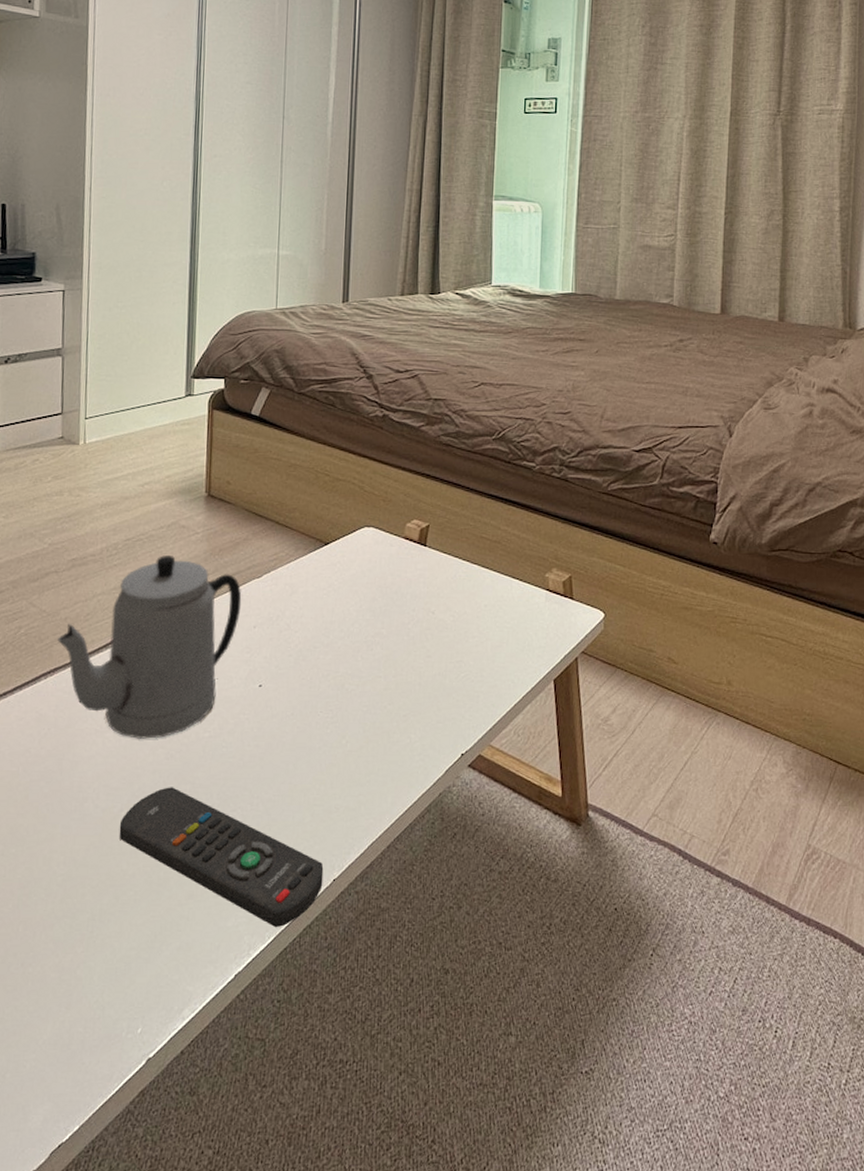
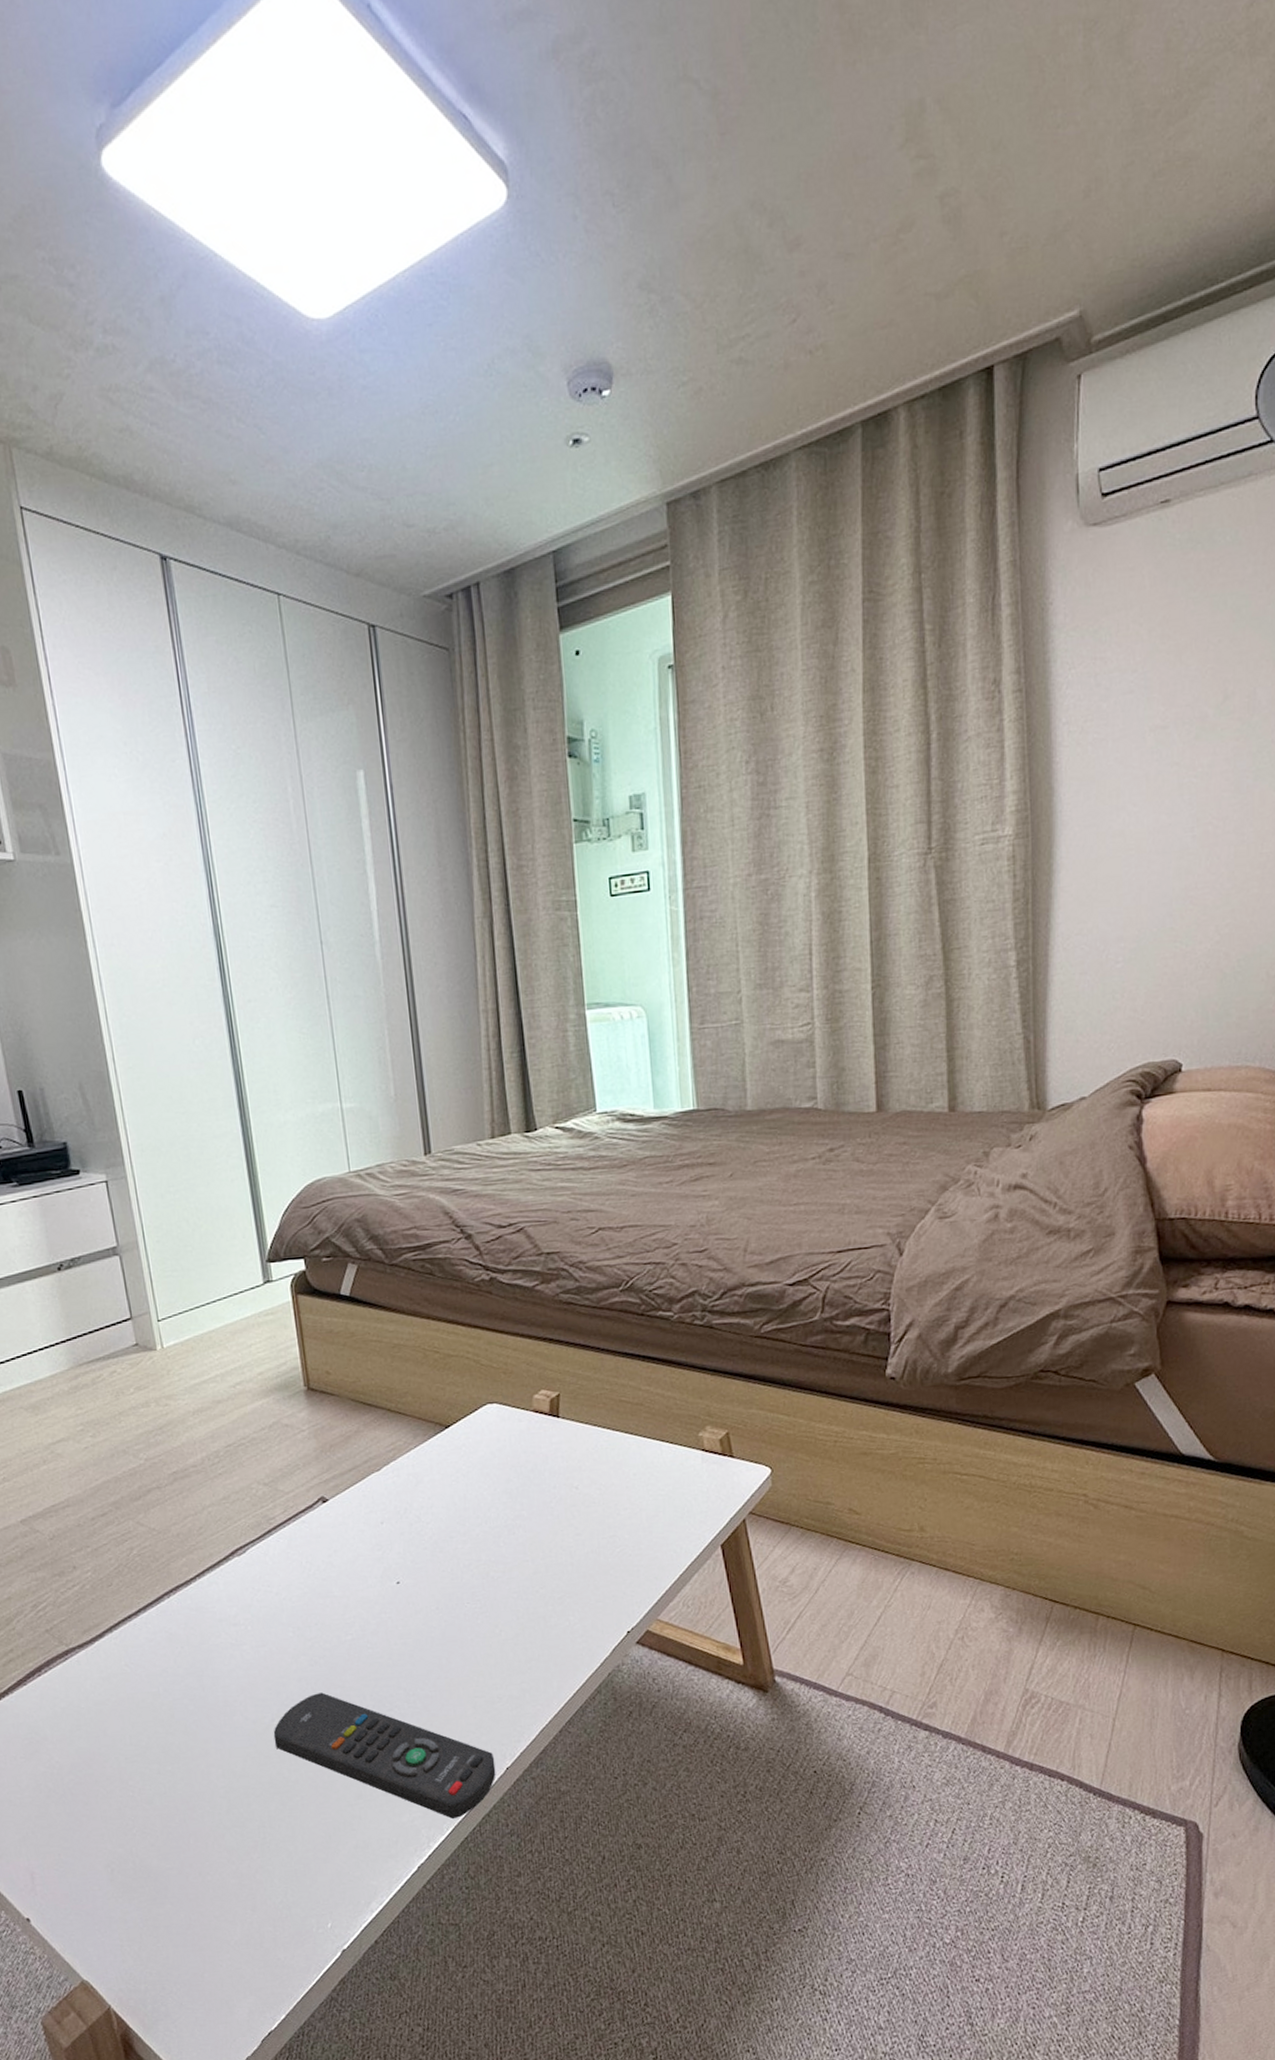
teapot: present [58,555,242,739] -> none [173,1457,364,1649]

